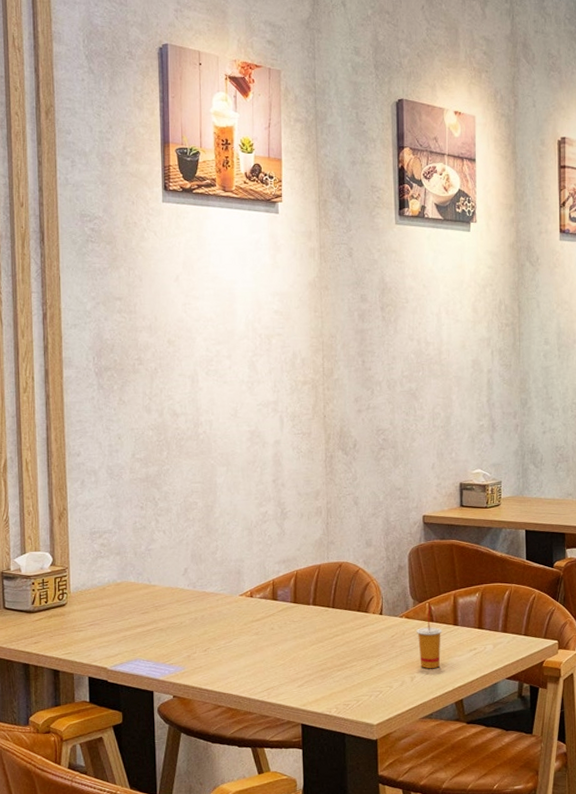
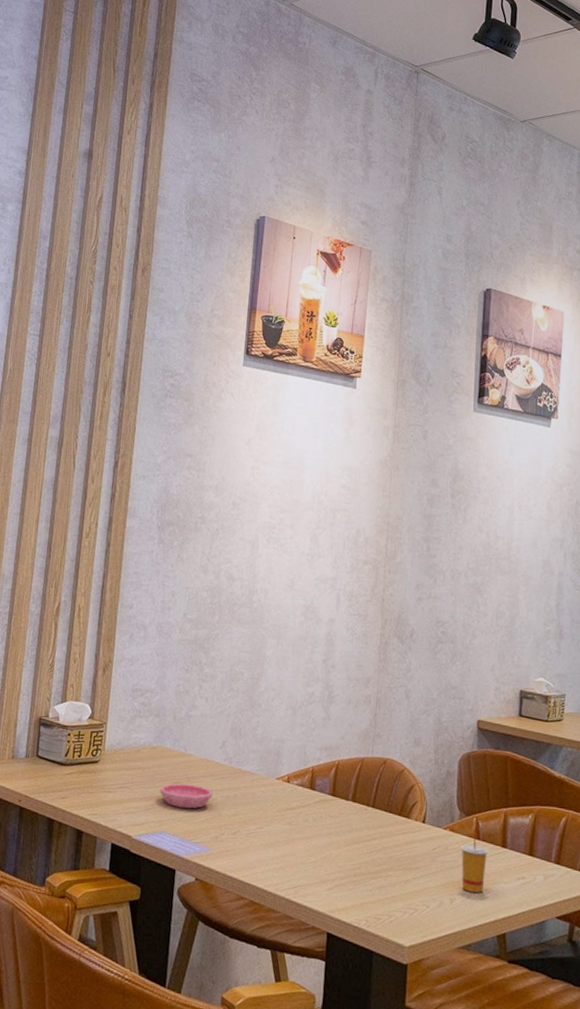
saucer: none [129,612,181,635] -> present [160,783,213,809]

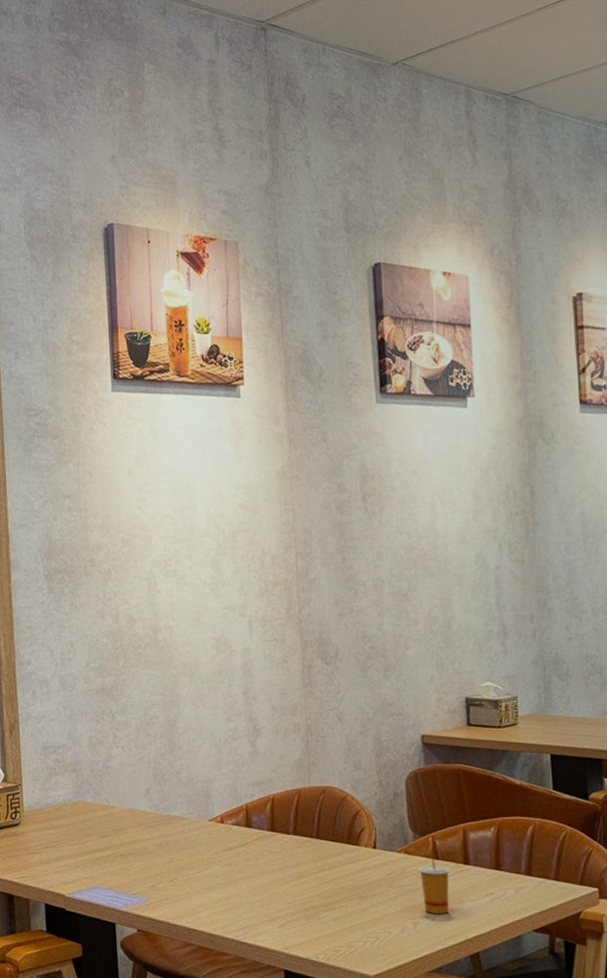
saucer: present [160,783,213,809] -> none [87,836,144,861]

